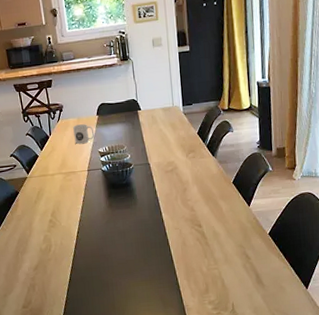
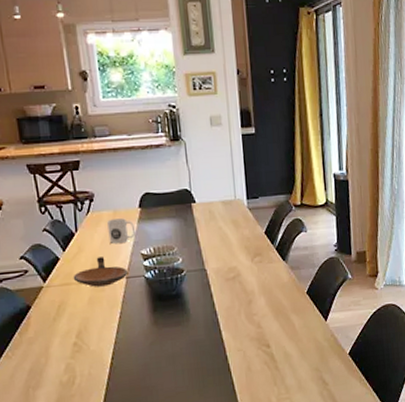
bowl: none [48,153,89,178] -> present [73,255,128,287]

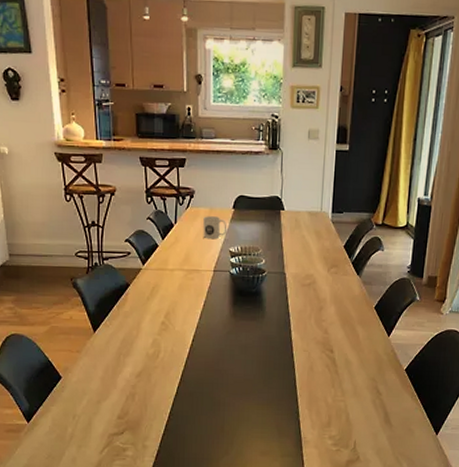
bowl: present [73,255,128,287] -> none [168,248,216,276]

